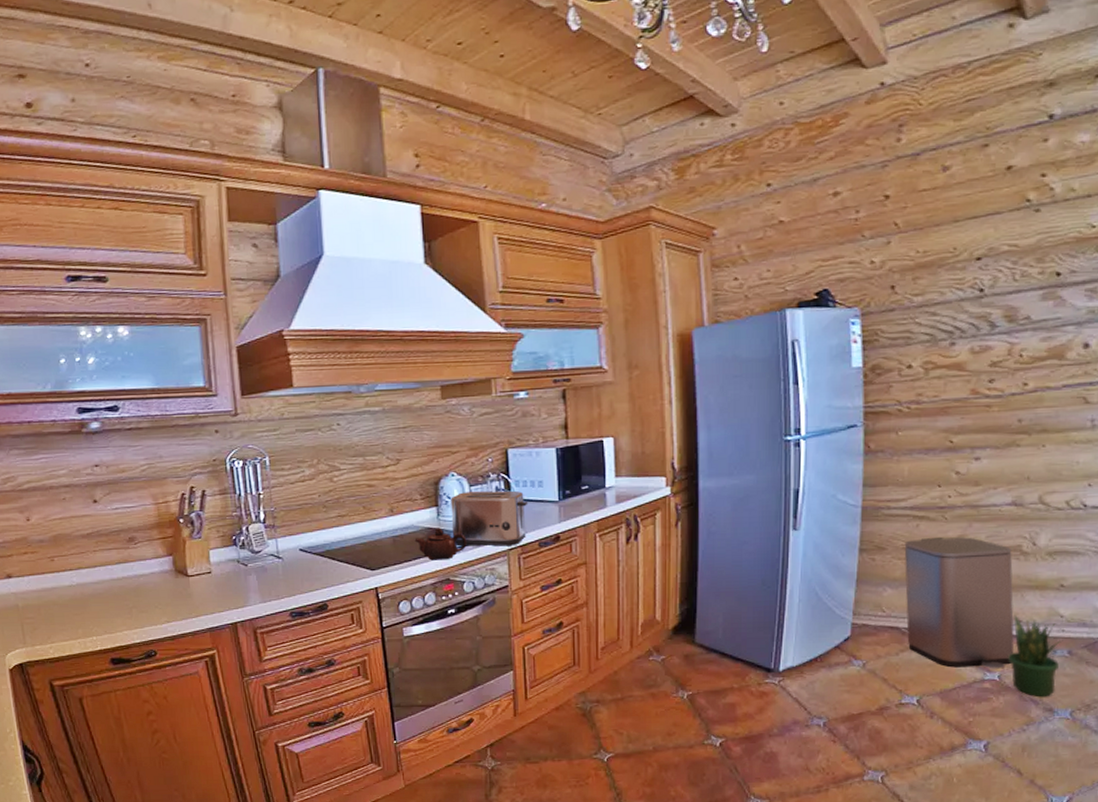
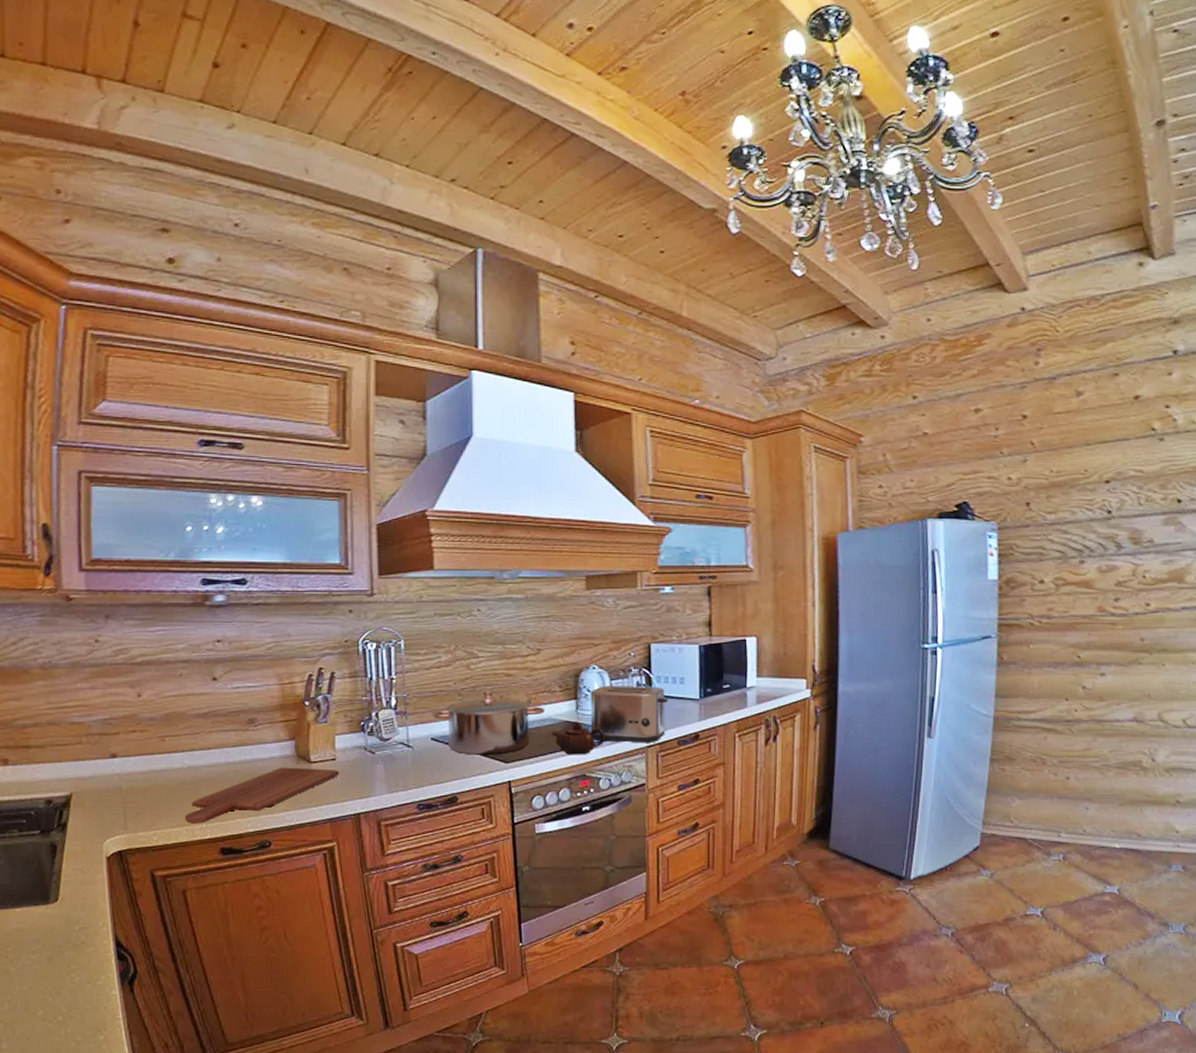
cutting board: none [76,581,216,638] -> present [184,767,340,825]
cooking pot: none [297,500,407,564] -> present [430,689,544,755]
pedal bin: present [904,537,1015,669] -> none [1032,751,1133,882]
planter: present [1008,614,1063,696] -> none [1127,828,1178,910]

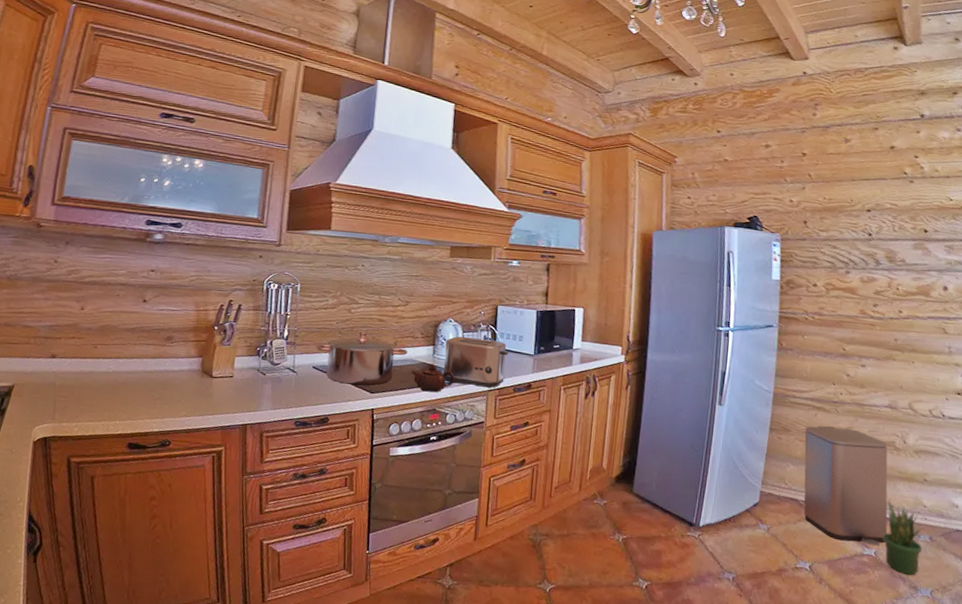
cutting board: present [184,767,340,825] -> none [102,379,235,421]
pedal bin: none [1032,751,1133,882] -> present [803,426,888,547]
planter: none [1127,828,1178,910] -> present [883,499,926,575]

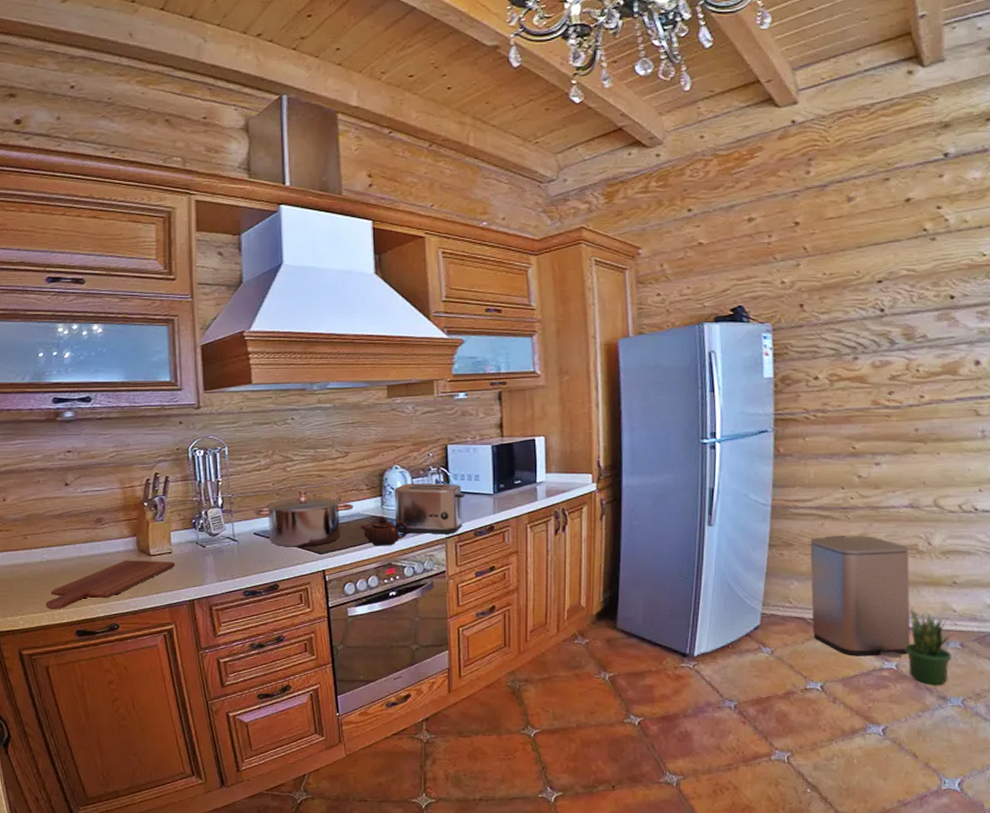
cutting board: none [102,379,235,421] -> present [45,560,176,611]

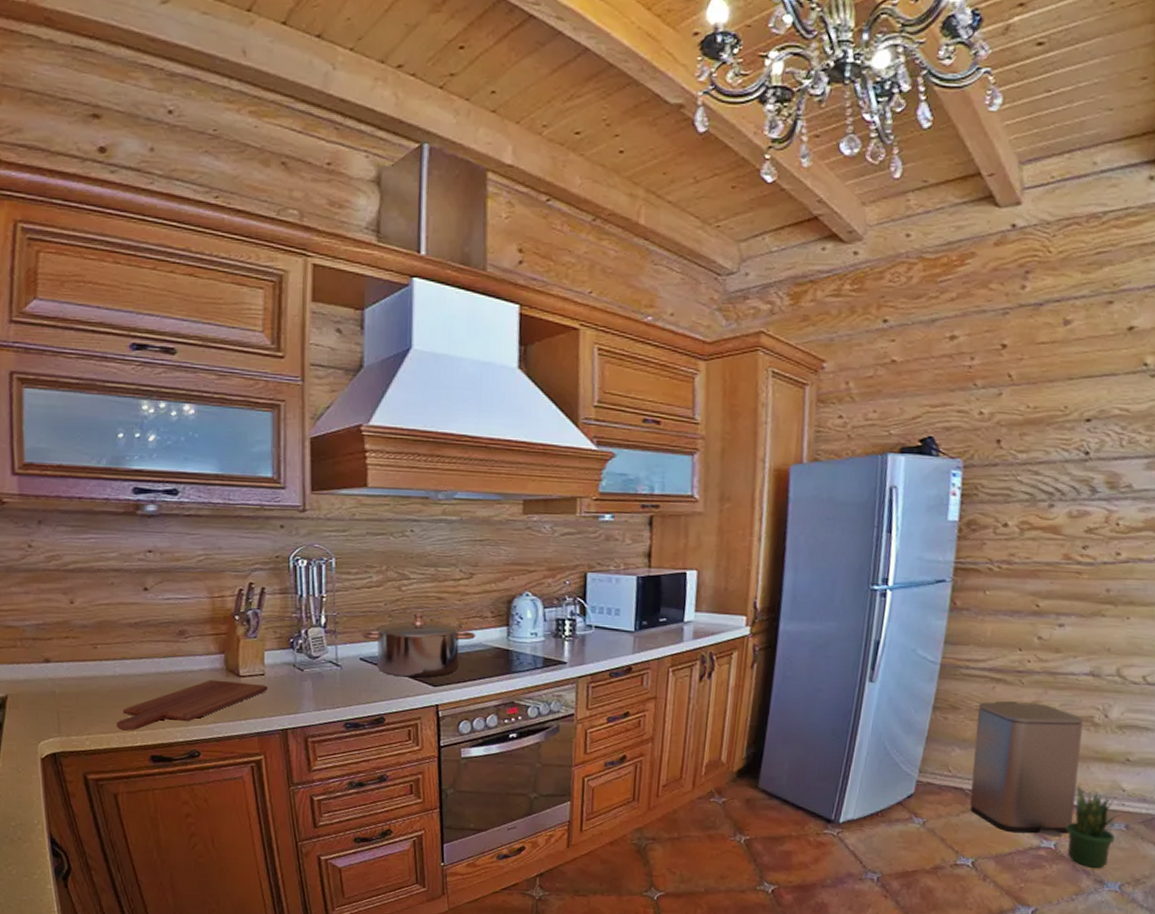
teapot: present [360,516,408,546] -> none [481,648,536,683]
toaster: present [394,483,466,535] -> none [521,613,603,674]

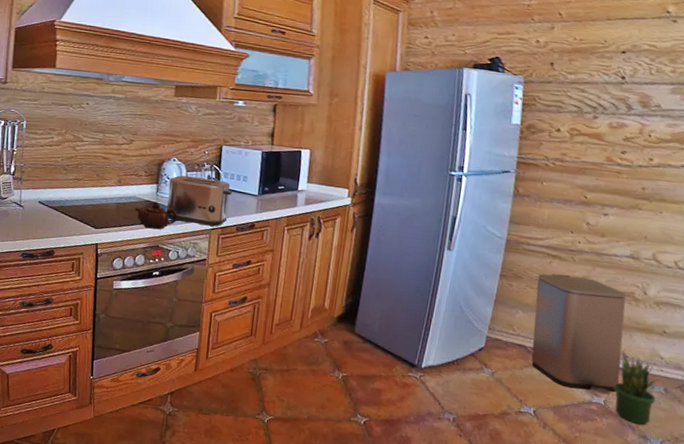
cooking pot: present [360,612,475,678] -> none [40,167,131,221]
teapot: none [481,648,536,683] -> present [134,201,178,230]
toaster: none [521,613,603,674] -> present [166,175,233,227]

